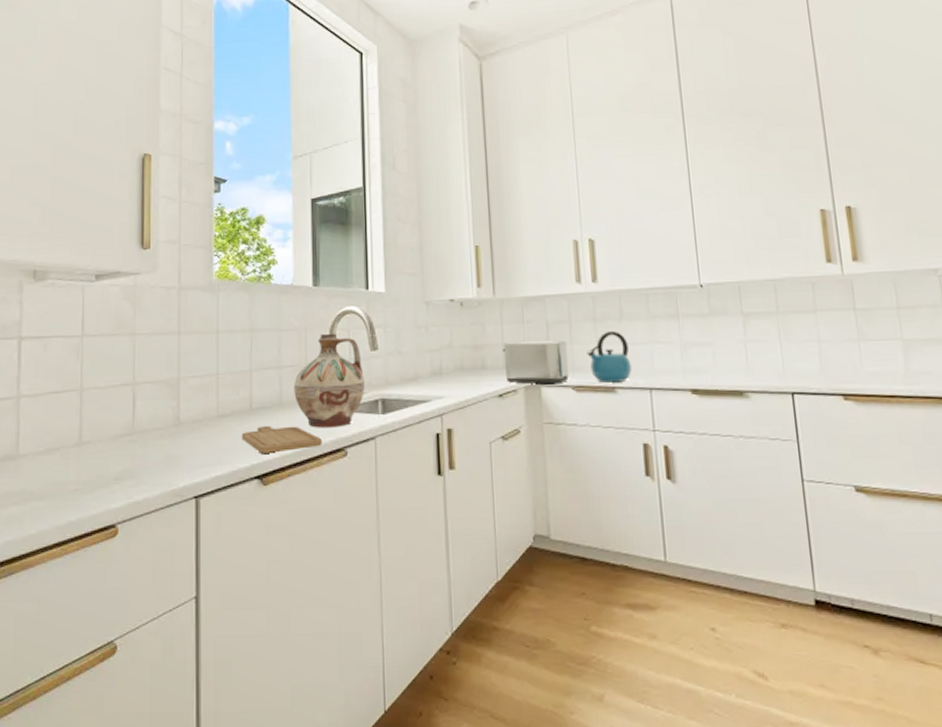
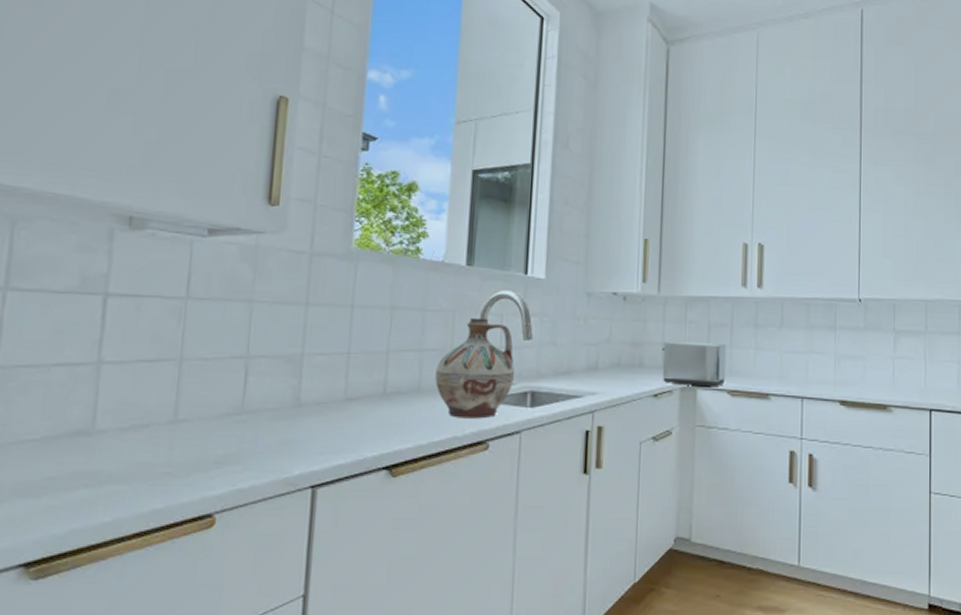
chopping board: present [241,425,322,453] -> none [371,412,462,443]
kettle: present [587,331,632,383] -> none [745,338,787,389]

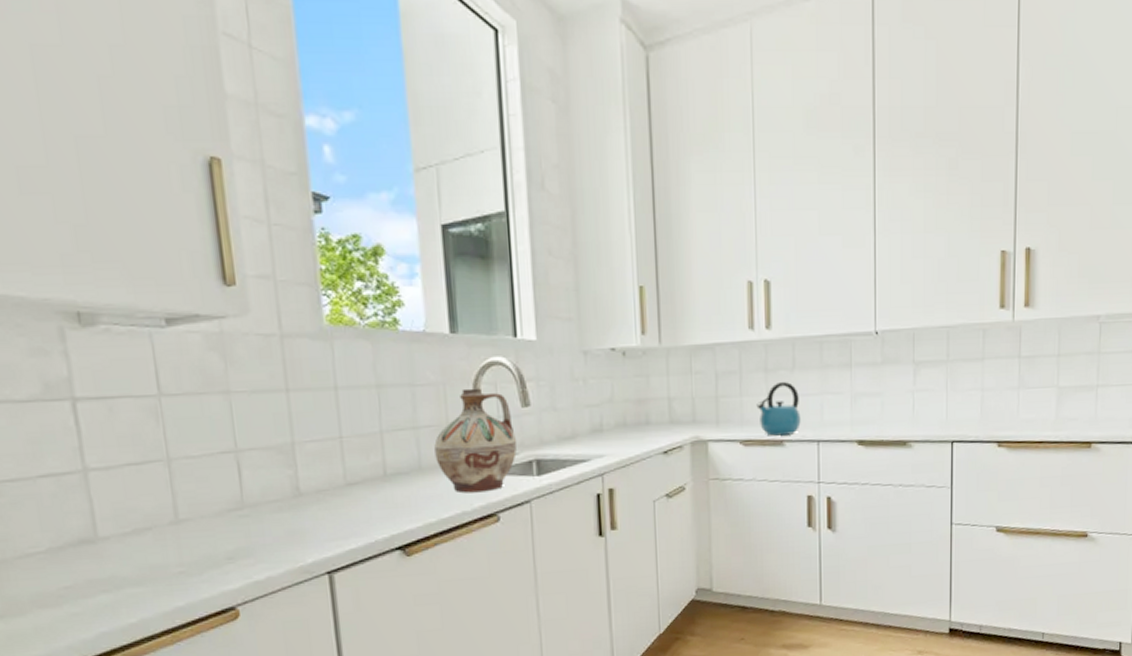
toaster: present [661,340,727,387] -> none [668,392,738,439]
kettle: none [745,338,787,389] -> present [756,382,801,436]

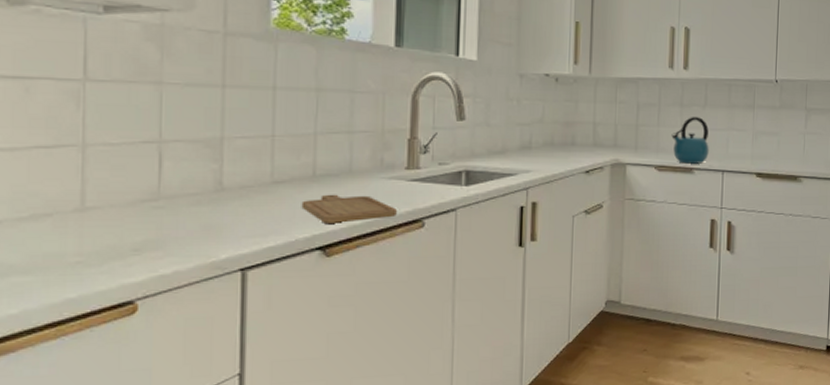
chopping board: none [376,492,471,523] -> present [301,194,397,223]
ceramic jug: present [434,388,518,494] -> none [367,99,449,198]

